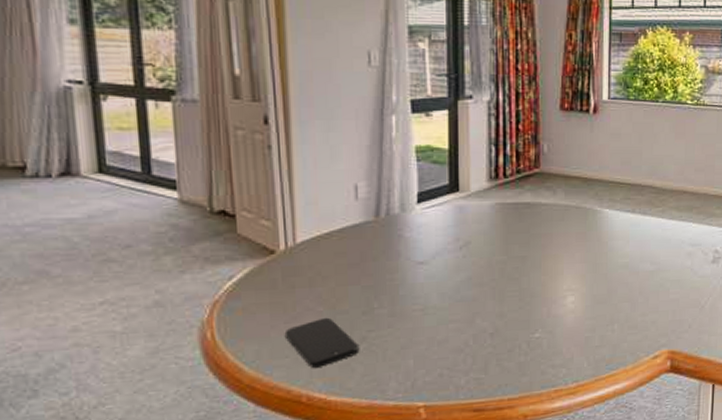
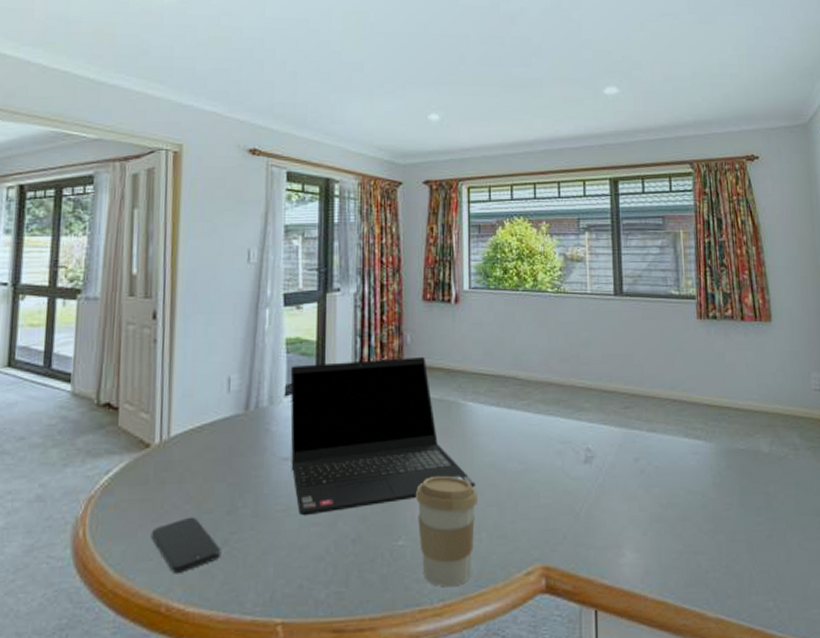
laptop computer: none [421,165,610,314] -> present [290,356,476,516]
coffee cup: none [551,276,611,371] -> present [415,475,478,587]

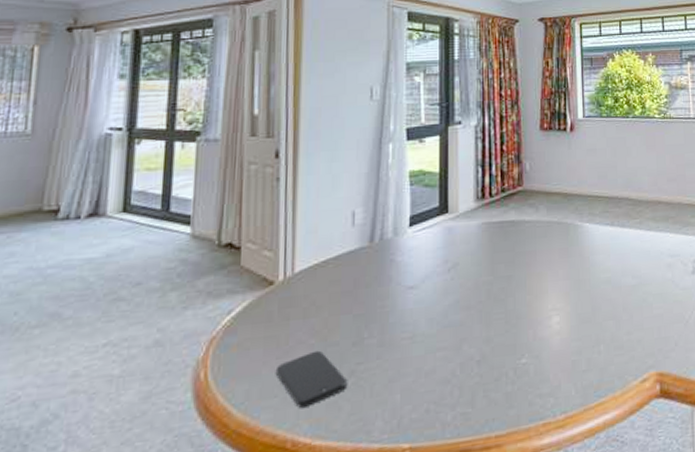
laptop computer: present [290,356,476,516] -> none [414,182,594,342]
coffee cup: present [415,475,478,587] -> none [536,294,596,400]

